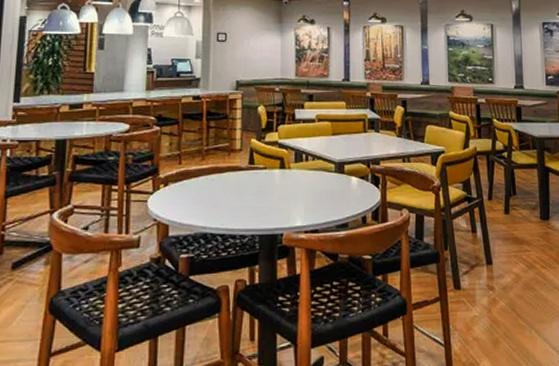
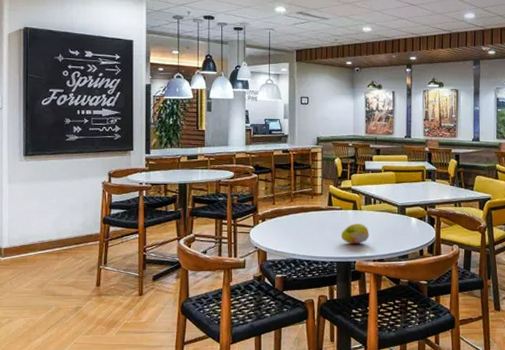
fruit: none [264,186,300,211] -> present [341,224,369,244]

